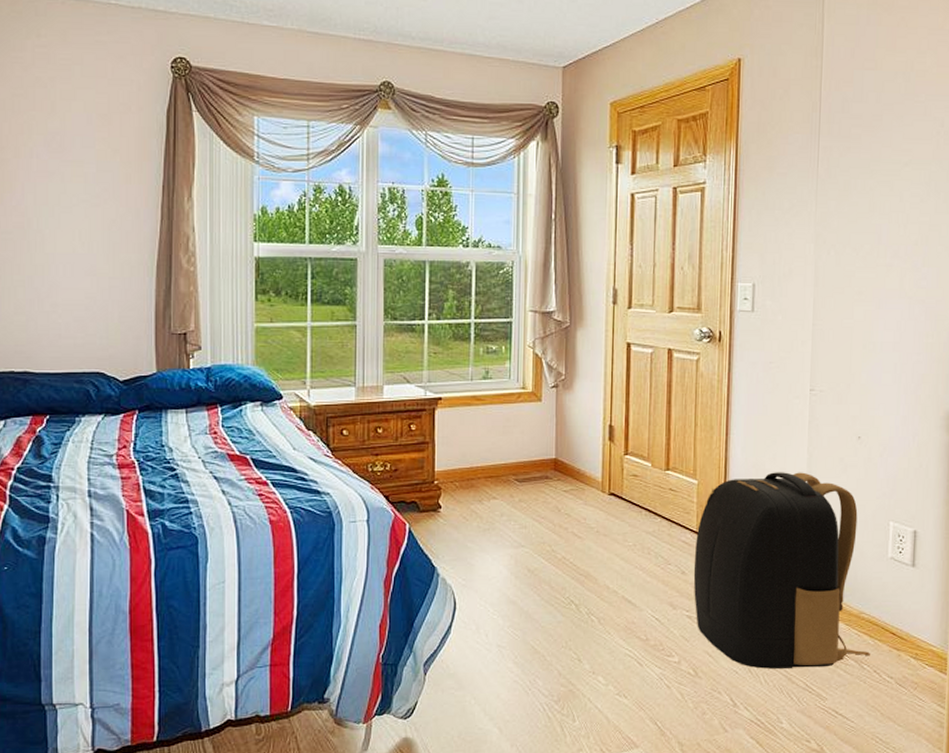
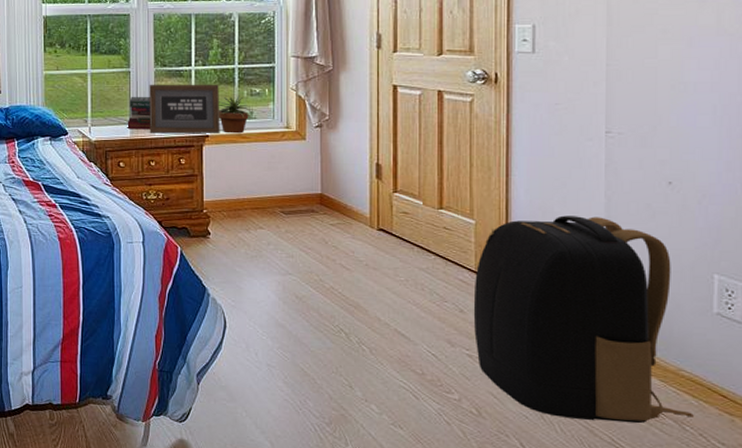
books: none [352,355,379,392] -> present [127,97,151,130]
picture frame: none [377,339,455,397] -> present [149,84,220,135]
potted plant: none [453,353,487,395] -> present [219,95,252,134]

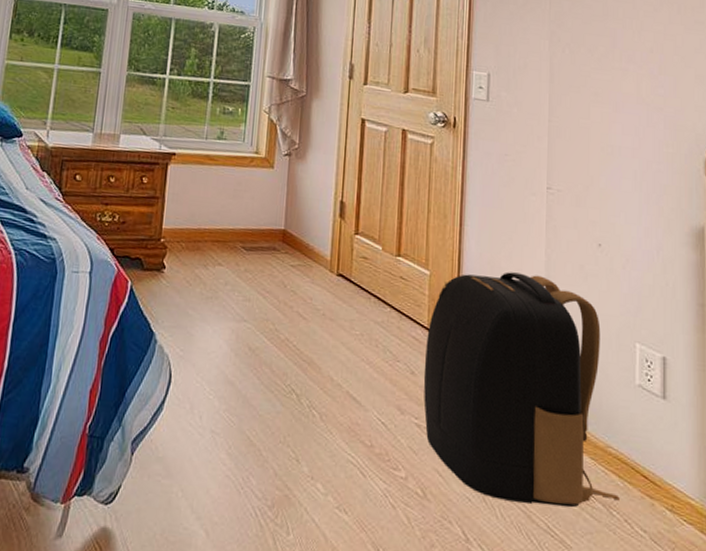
books: present [127,97,151,130] -> none [89,101,119,141]
picture frame: present [149,84,220,135] -> none [113,89,192,153]
potted plant: present [219,95,252,134] -> none [188,112,222,155]

